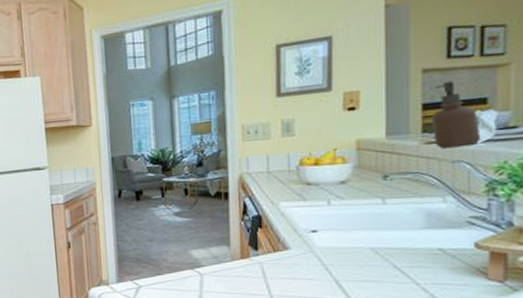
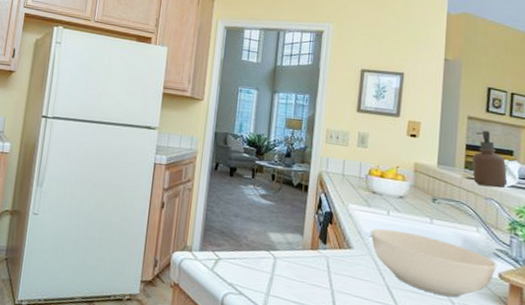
bowl: none [308,219,472,280] -> present [370,228,497,298]

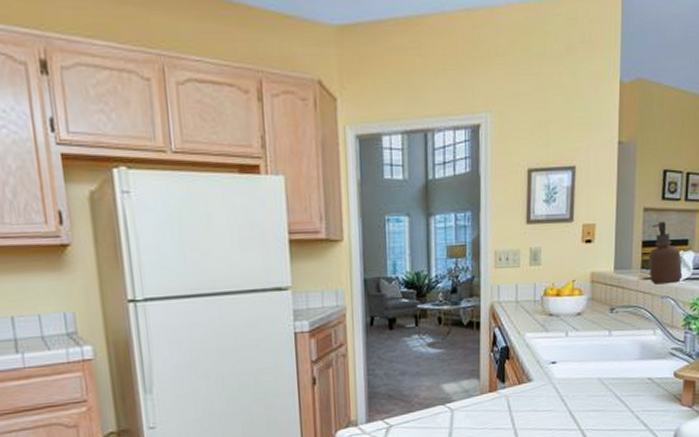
bowl: present [370,228,497,298] -> none [549,350,673,408]

